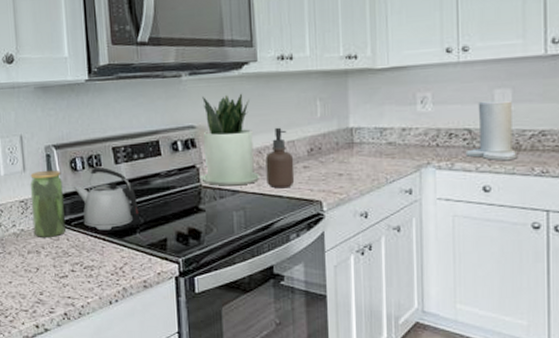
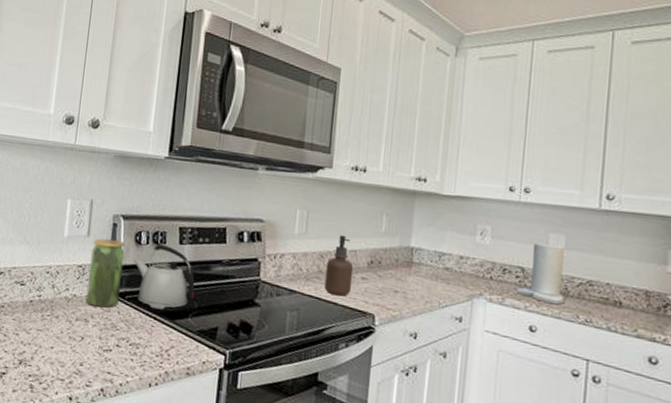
planter: present [199,93,260,186] -> none [260,192,320,286]

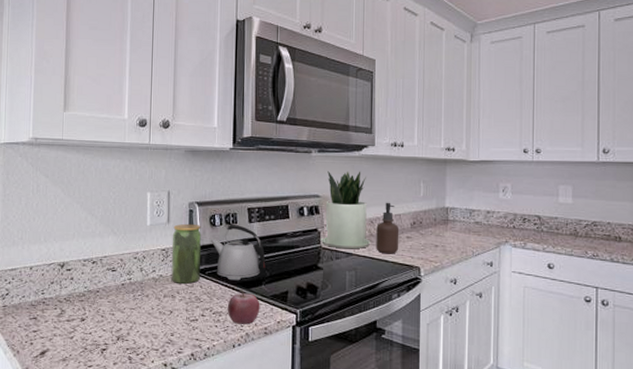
fruit: none [146,319,185,362] -> present [227,288,260,325]
planter: none [260,192,320,286] -> present [320,170,371,249]
paper towel: present [516,242,565,305] -> none [535,194,575,245]

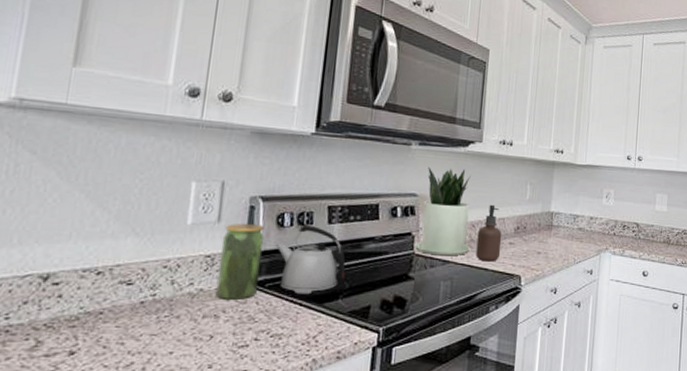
fruit: present [227,288,260,325] -> none [290,304,334,348]

